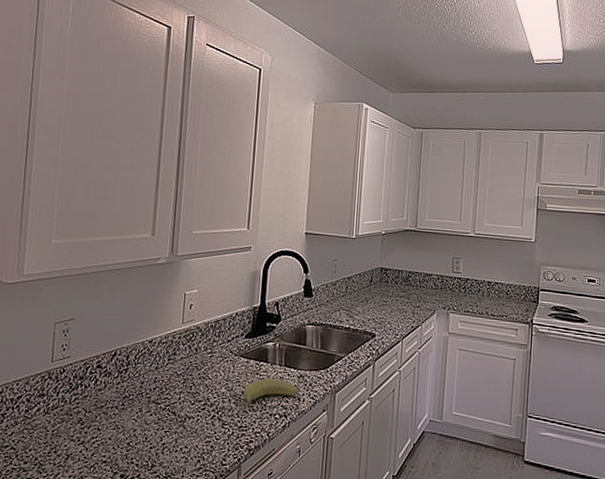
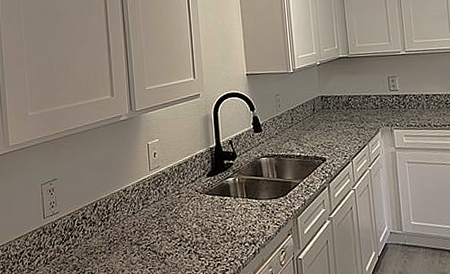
banana: present [243,378,300,407] -> none [213,210,264,239]

